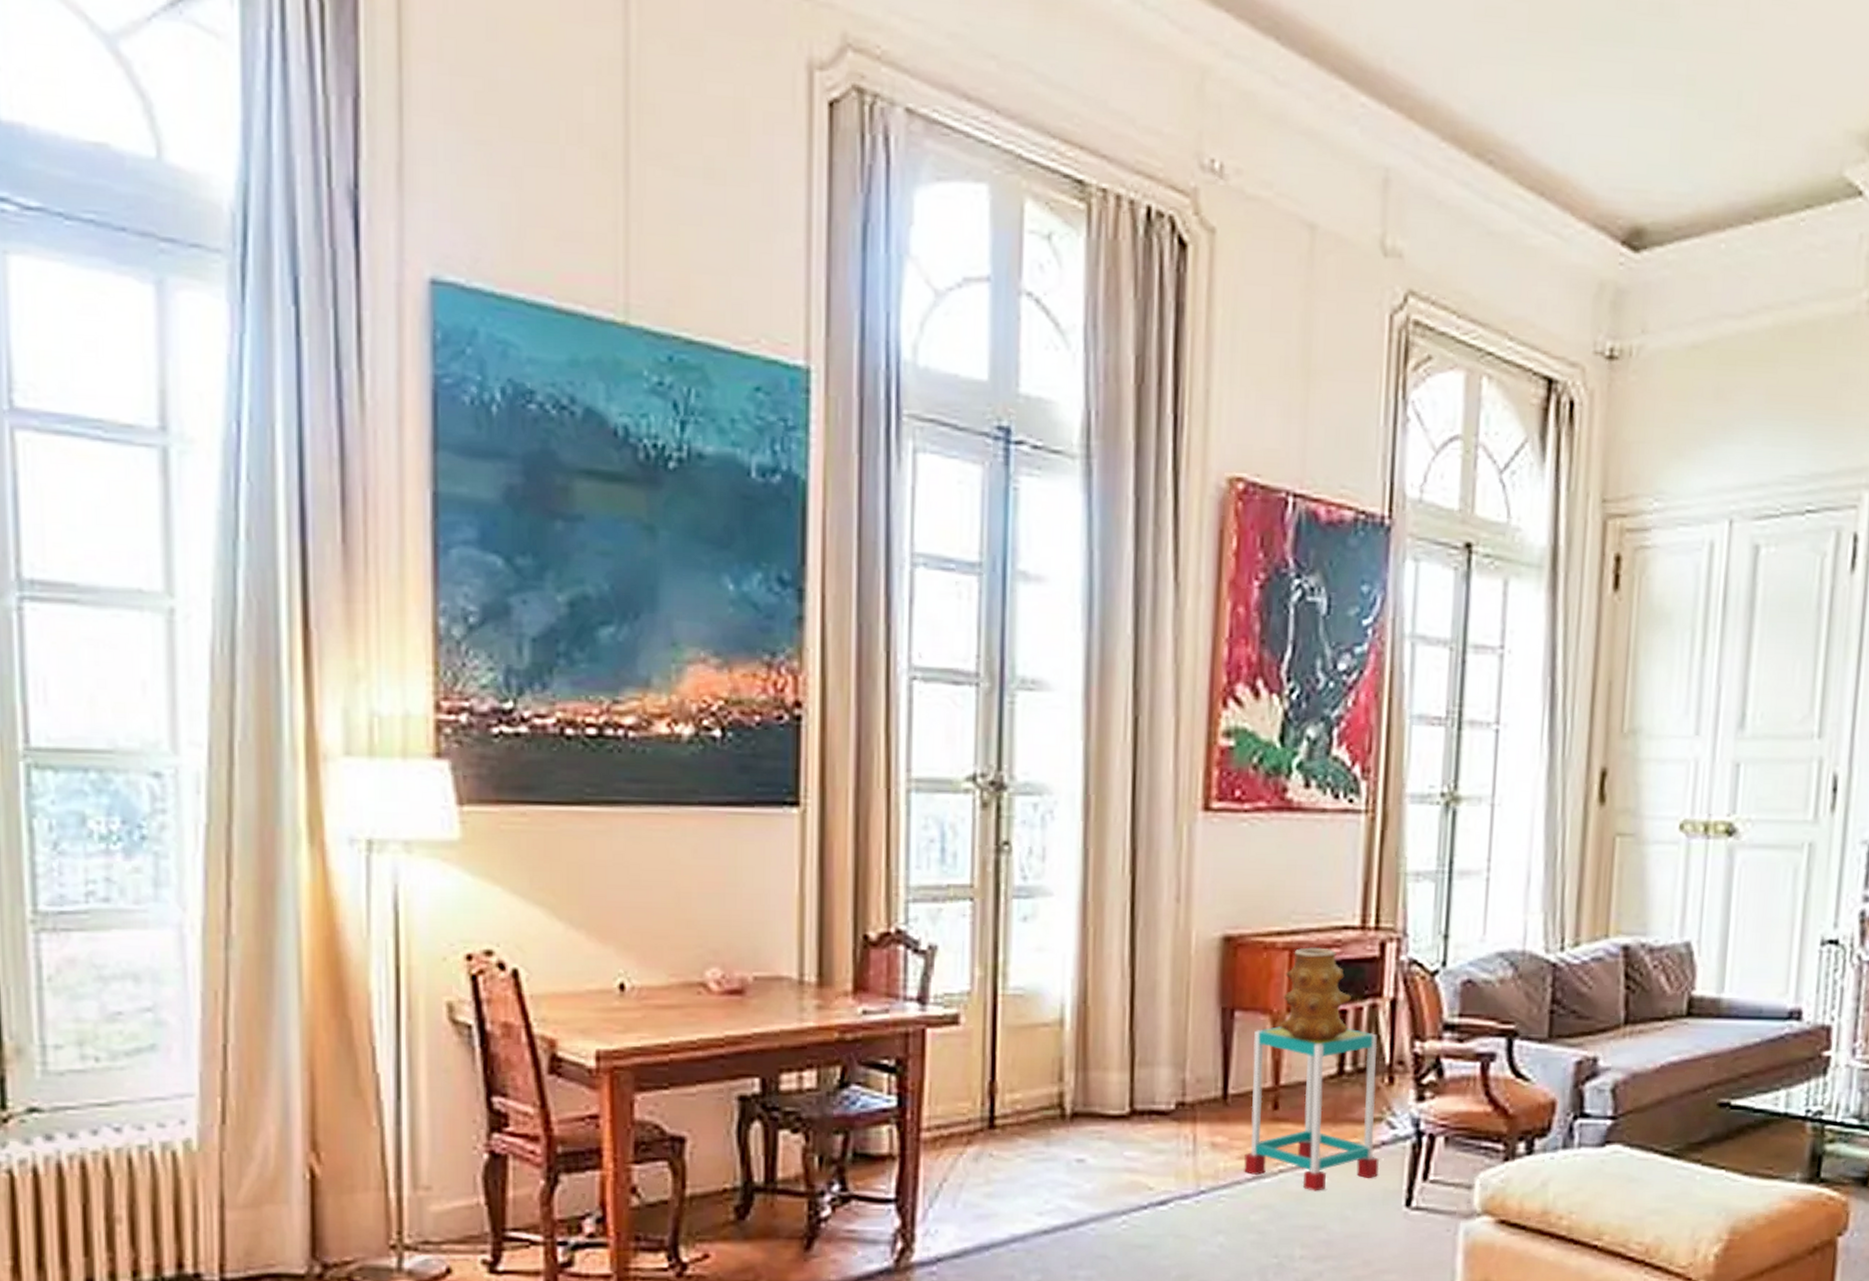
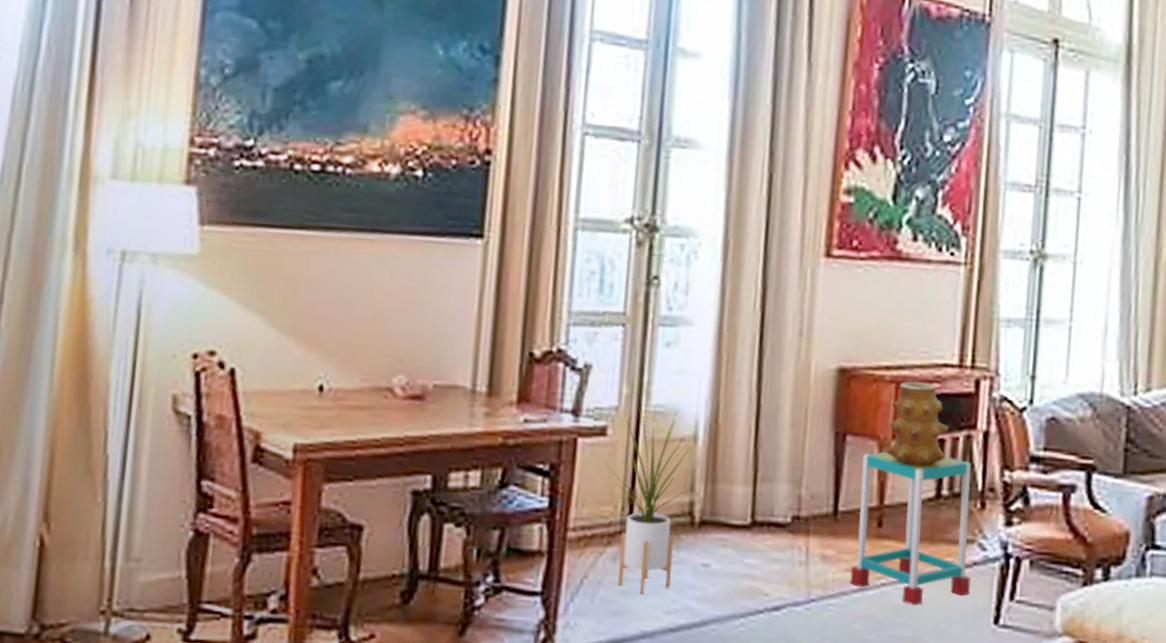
house plant: none [959,988,1067,1196] -> present [605,405,700,595]

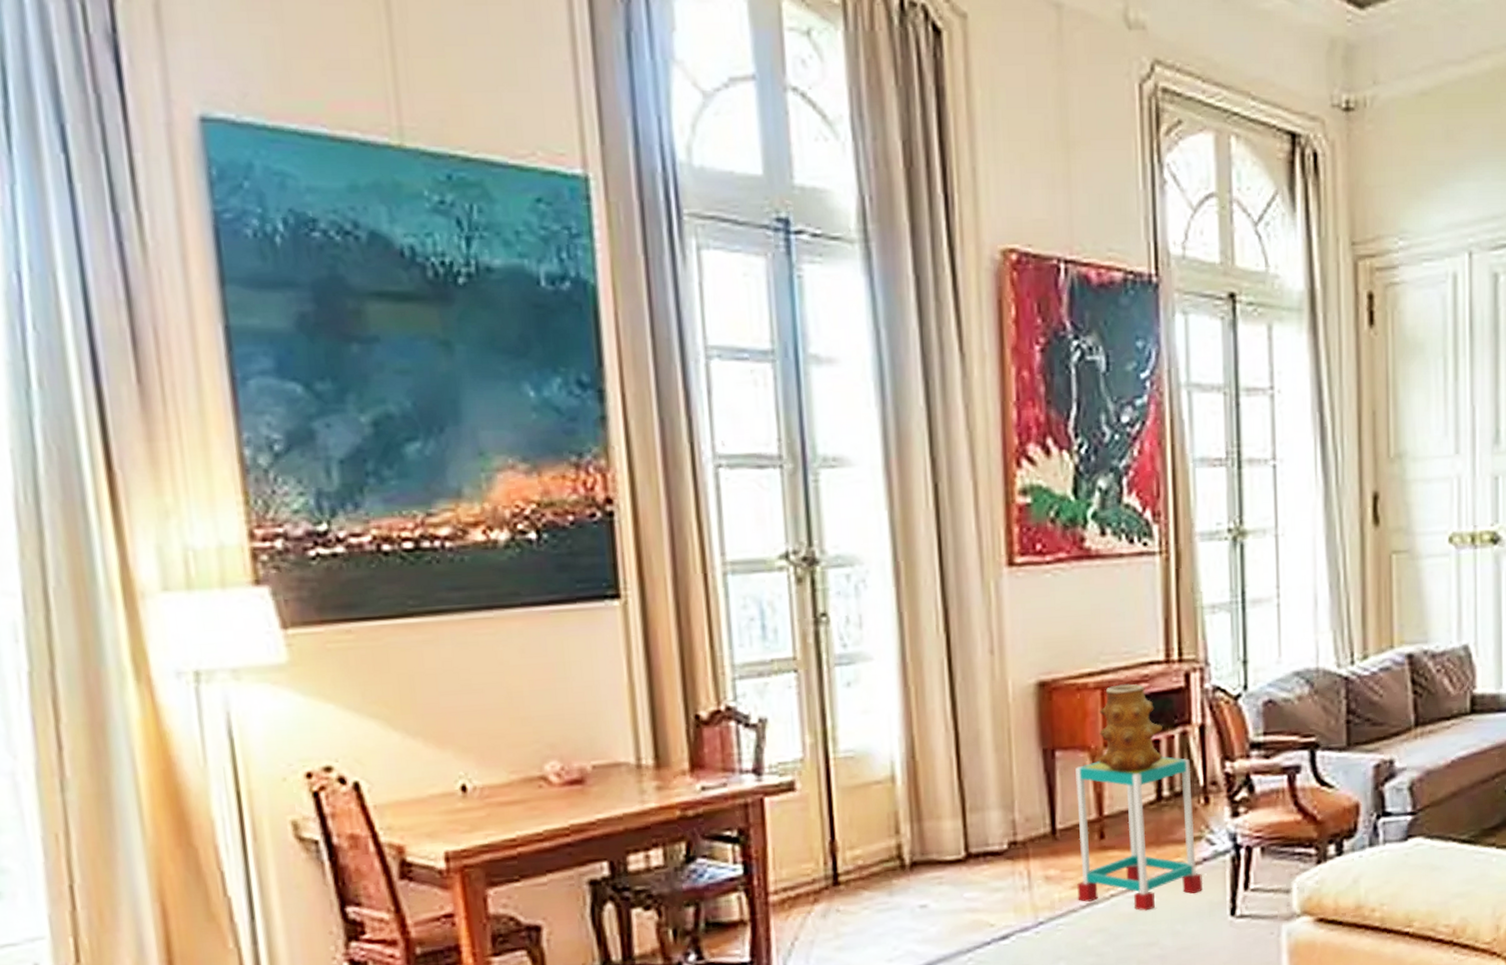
house plant: present [605,405,700,595] -> none [798,750,898,947]

